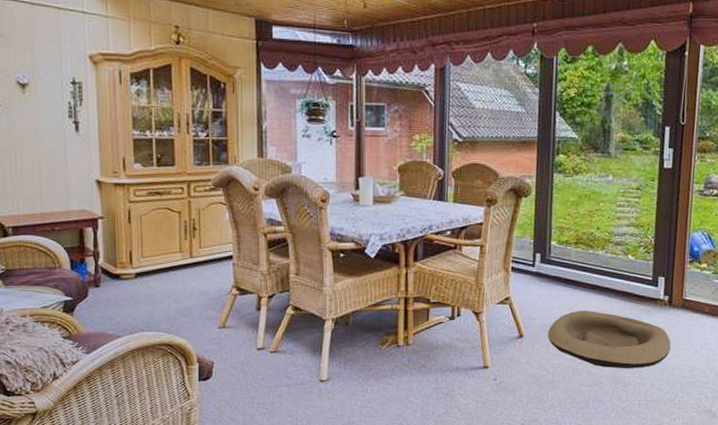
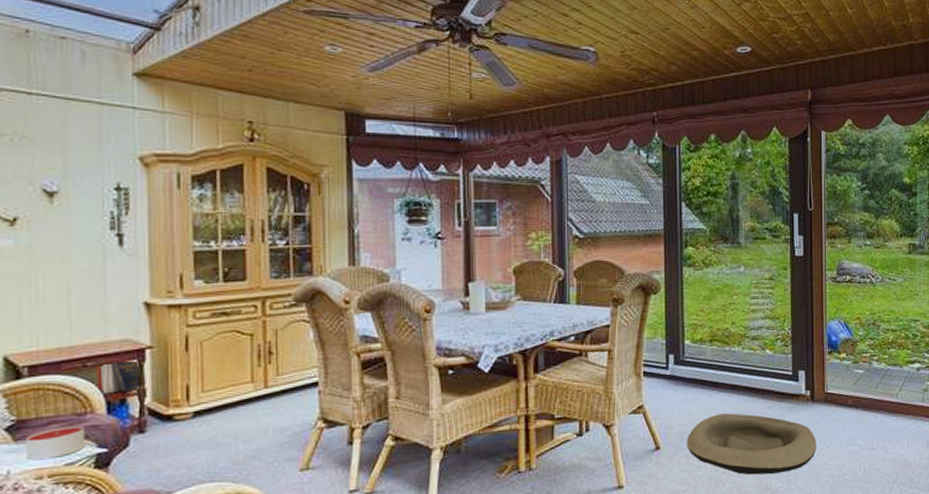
candle: none [13,276,56,302] -> present [26,425,86,461]
books: none [61,229,99,254] -> present [96,362,146,394]

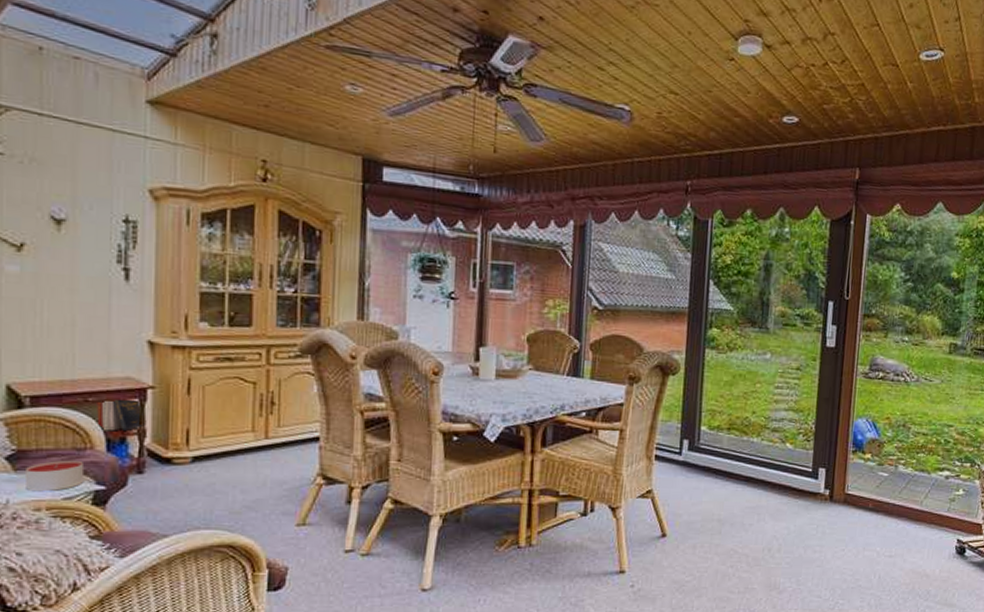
dog bed: present [687,413,817,475] -> none [694,506,832,572]

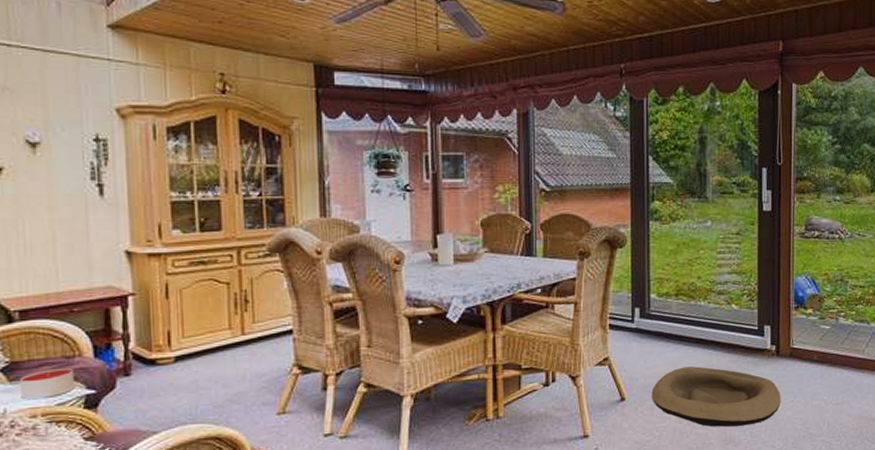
books: present [97,400,147,432] -> none [82,308,130,338]
dog bed: none [694,506,832,572] -> present [651,366,781,427]

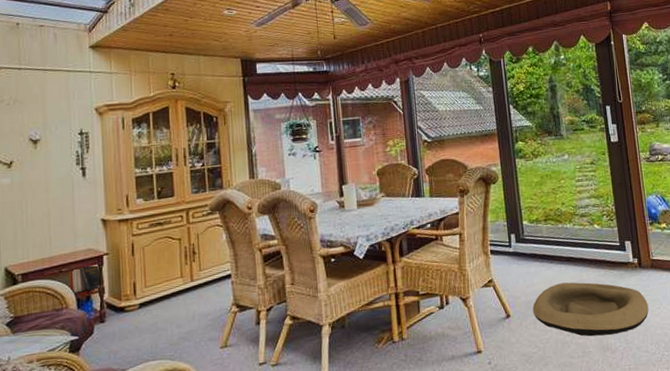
candle: present [20,367,76,400] -> none [21,318,63,349]
books: none [82,308,130,338] -> present [68,266,105,293]

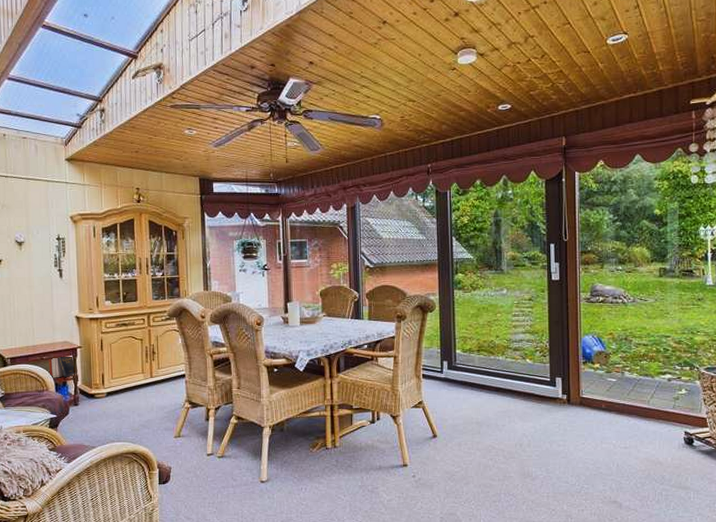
dog bed: present [532,282,649,337] -> none [459,411,573,463]

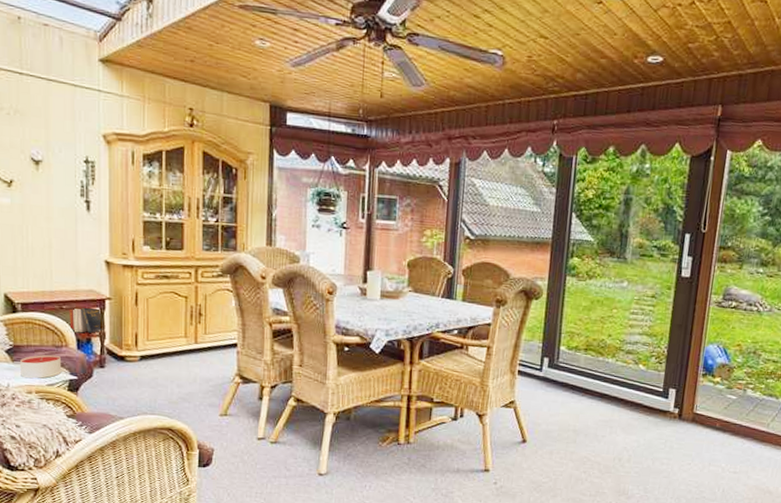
candle: none [10,398,44,420] -> present [20,354,62,379]

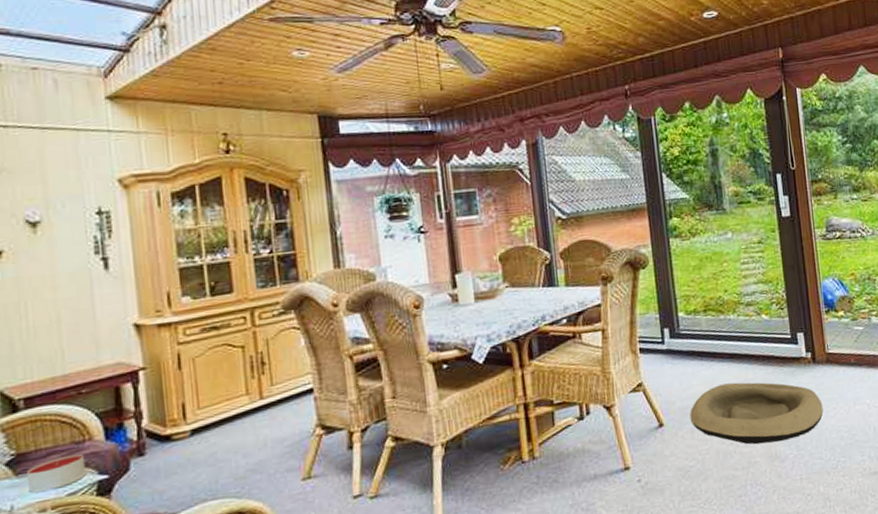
books: present [69,308,106,334] -> none [91,384,142,420]
dog bed: none [551,418,679,481] -> present [690,382,823,445]

